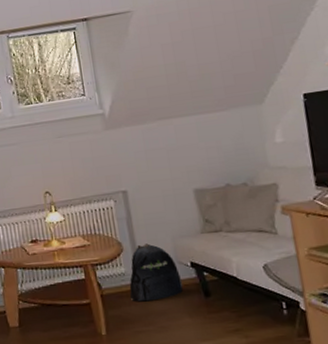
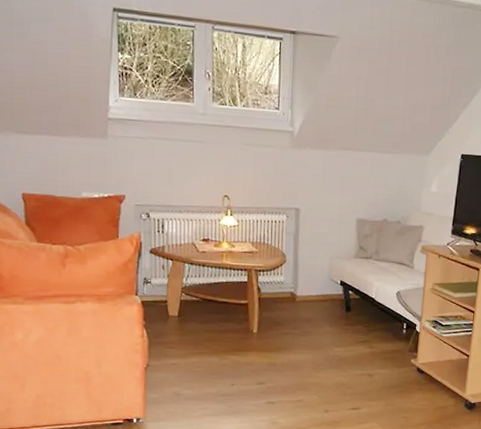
backpack: present [129,243,184,302] -> none [284,258,331,309]

